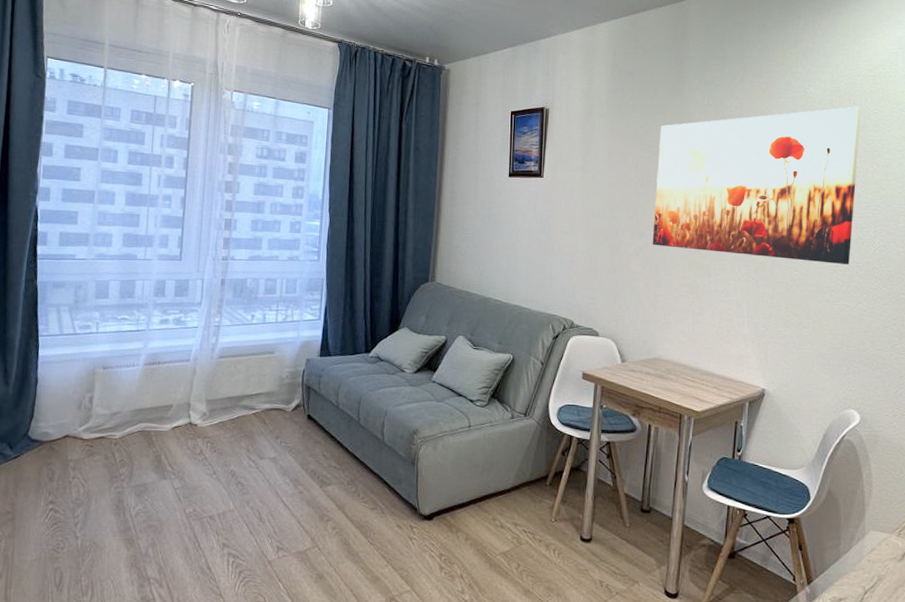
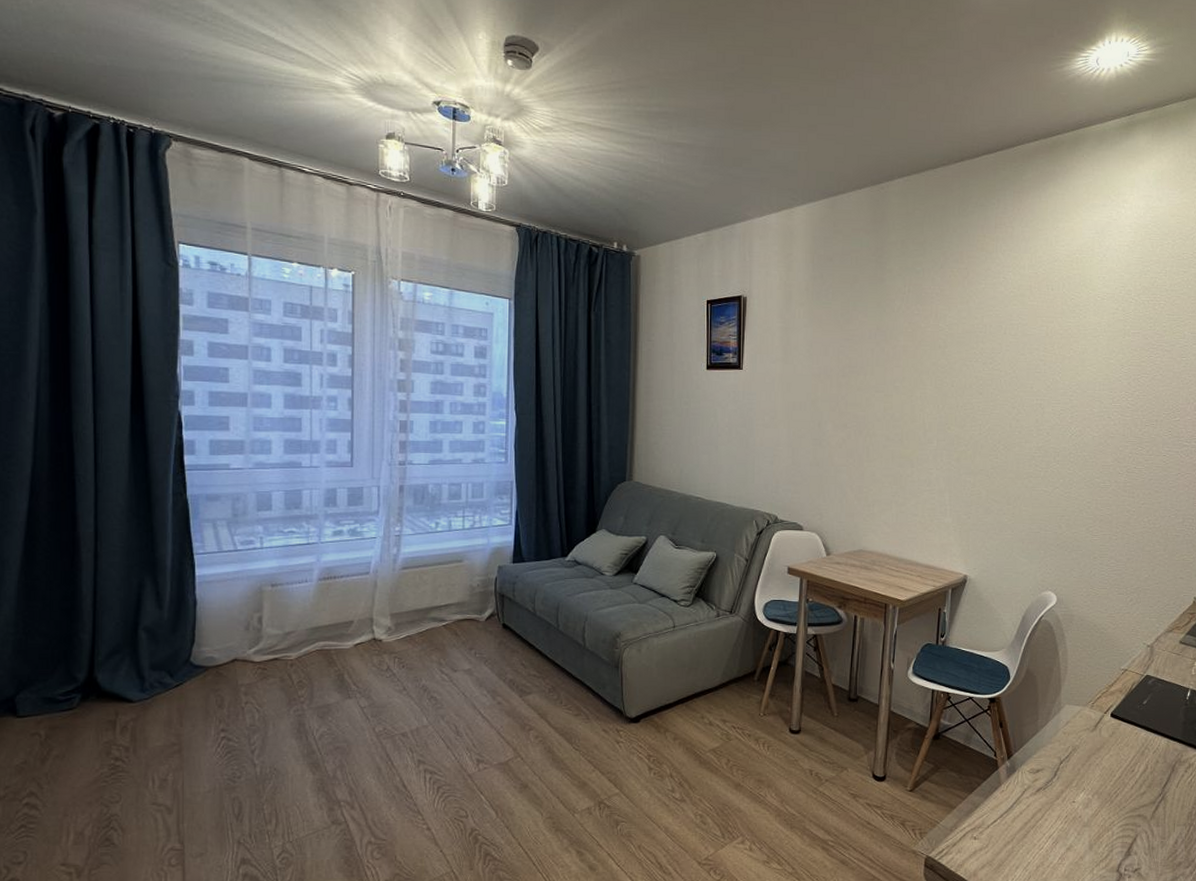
wall art: present [652,106,861,265] -> none [855,292,1059,451]

